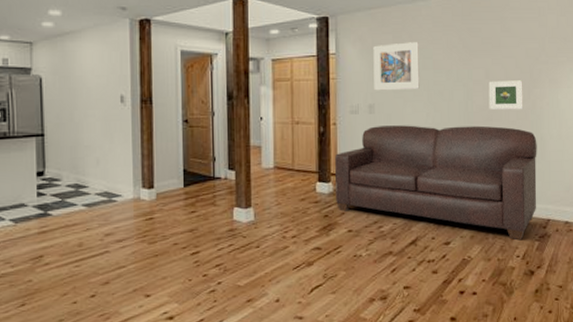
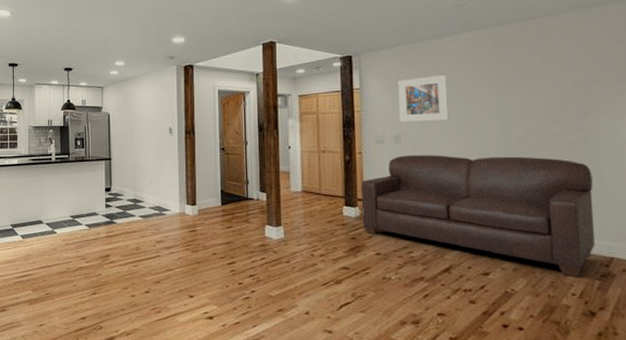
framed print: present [488,80,523,110] -> none [528,110,573,141]

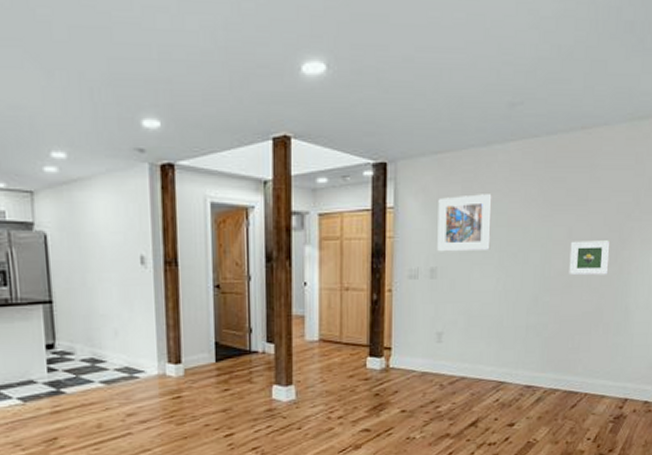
sofa: present [361,155,596,278] -> none [389,292,621,422]
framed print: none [528,110,573,141] -> present [569,240,611,275]

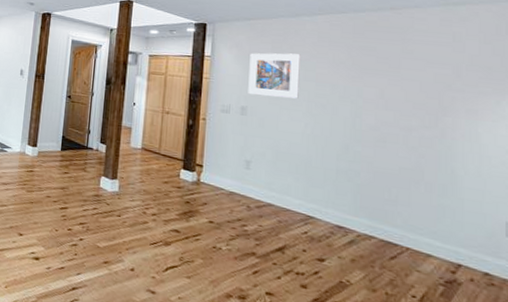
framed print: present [569,240,611,275] -> none [382,101,429,137]

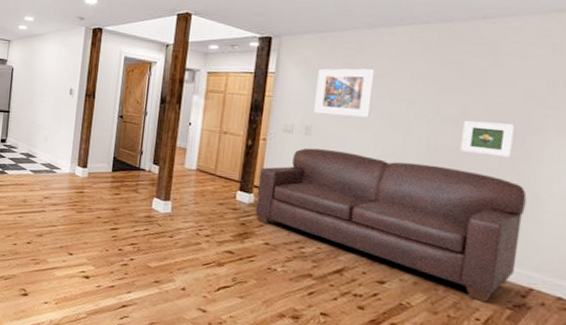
sofa: none [199,127,446,280] -> present [255,148,527,303]
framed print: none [382,101,429,137] -> present [460,120,516,158]

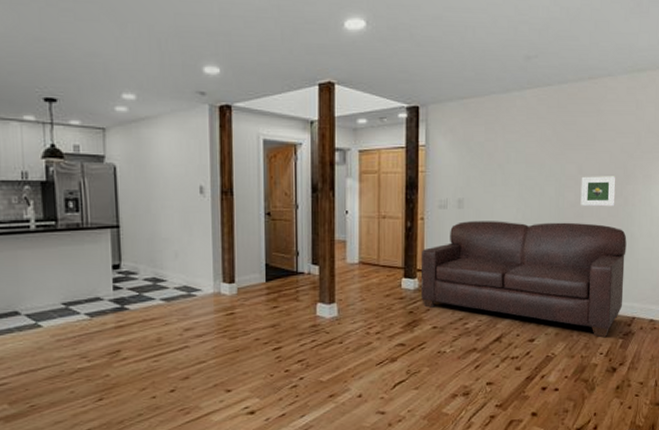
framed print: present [313,68,375,118] -> none [464,134,512,185]

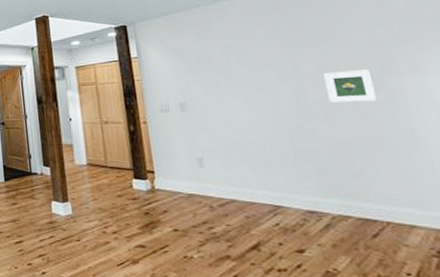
sofa: present [422,221,627,338] -> none [149,120,425,255]

